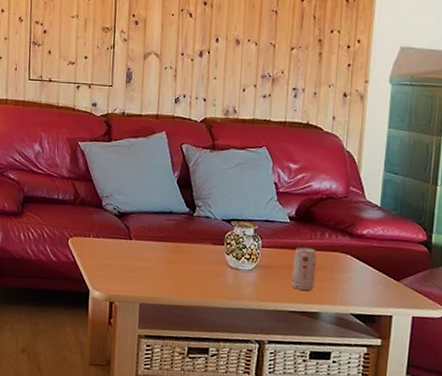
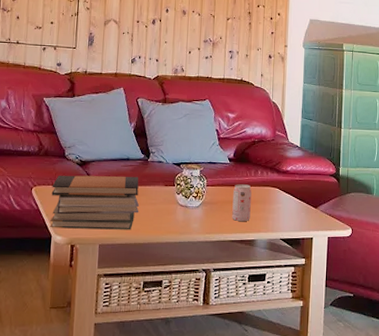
book stack: none [87,226,184,291] -> present [49,175,140,230]

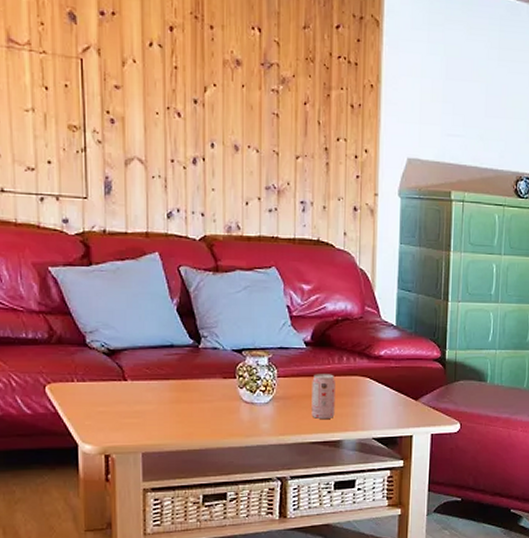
book stack: present [49,175,140,230] -> none [72,367,192,435]

